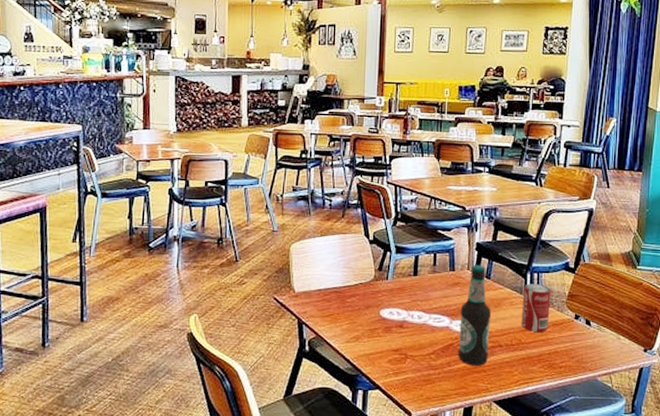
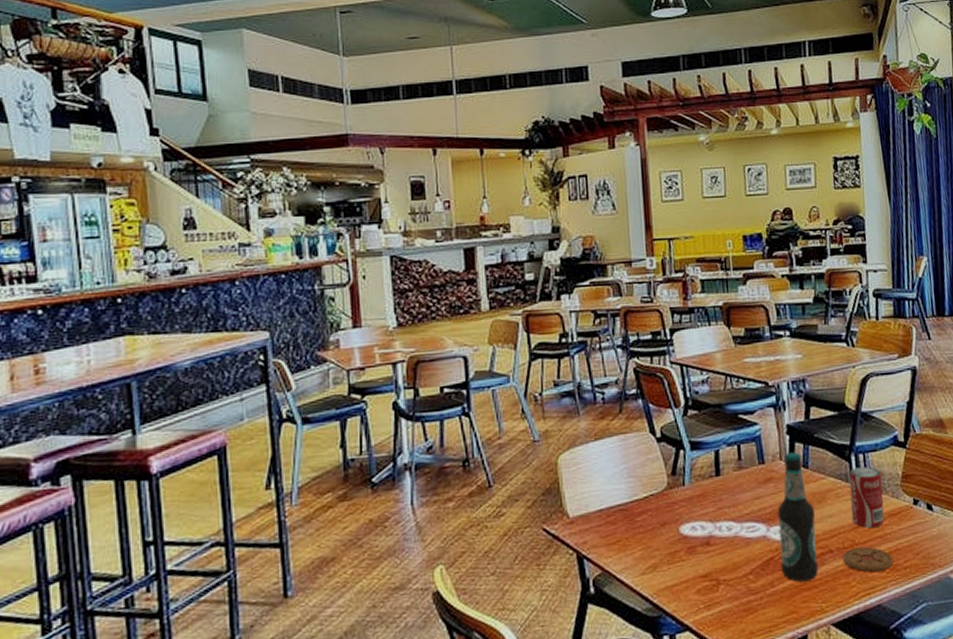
coaster: none [509,346,551,366] -> present [842,546,893,572]

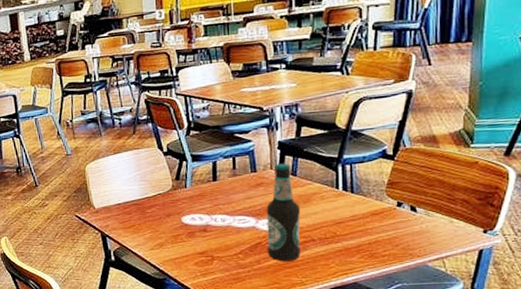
coaster: present [842,546,893,572] -> none [323,238,372,257]
beverage can: present [849,466,885,529] -> none [334,175,367,224]

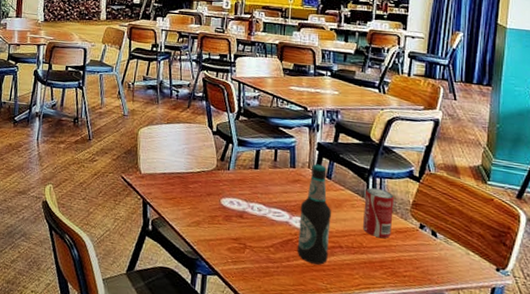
beverage can: none [334,175,367,224] -> present [362,187,394,239]

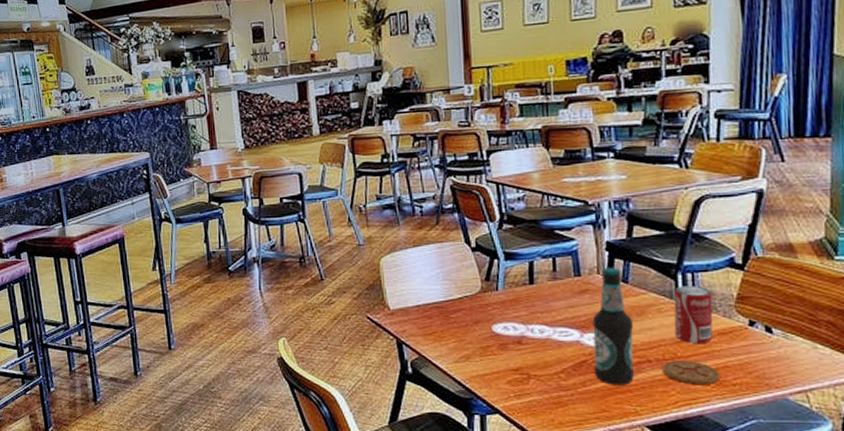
coaster: none [349,249,394,273] -> present [661,361,720,384]

